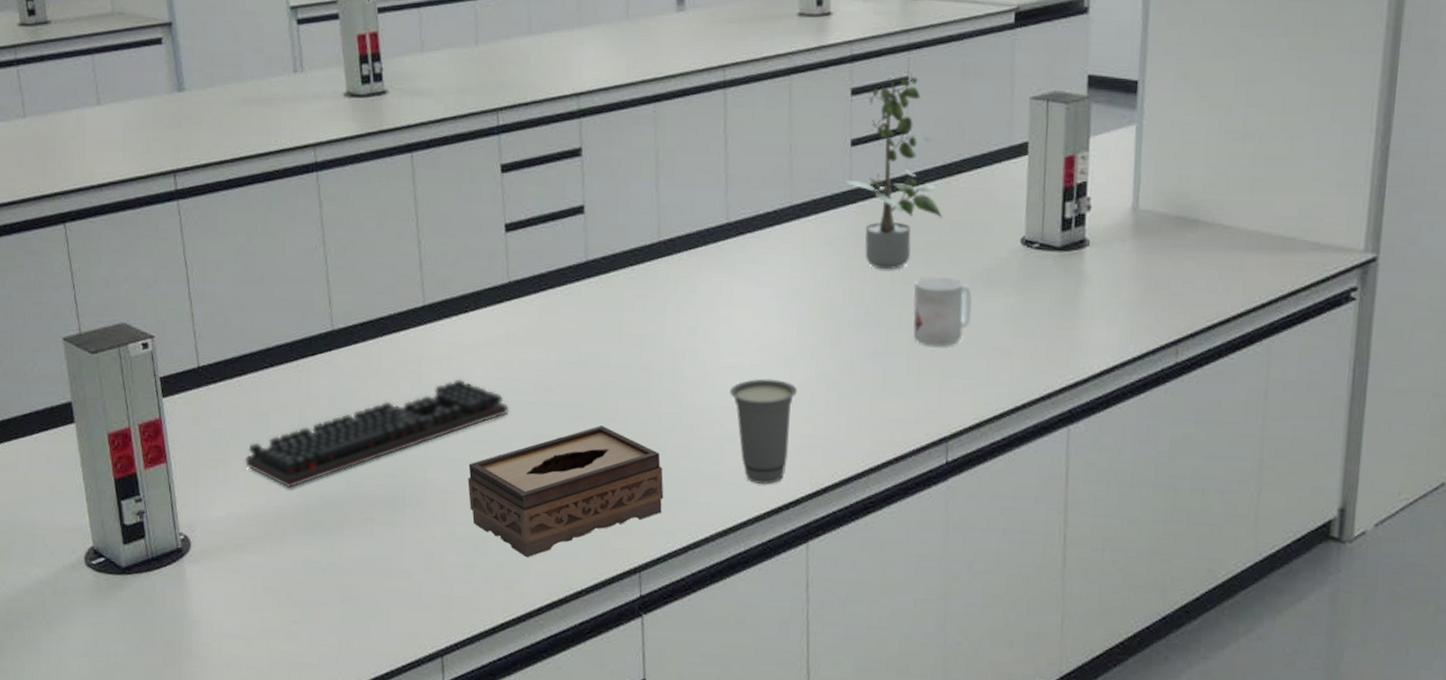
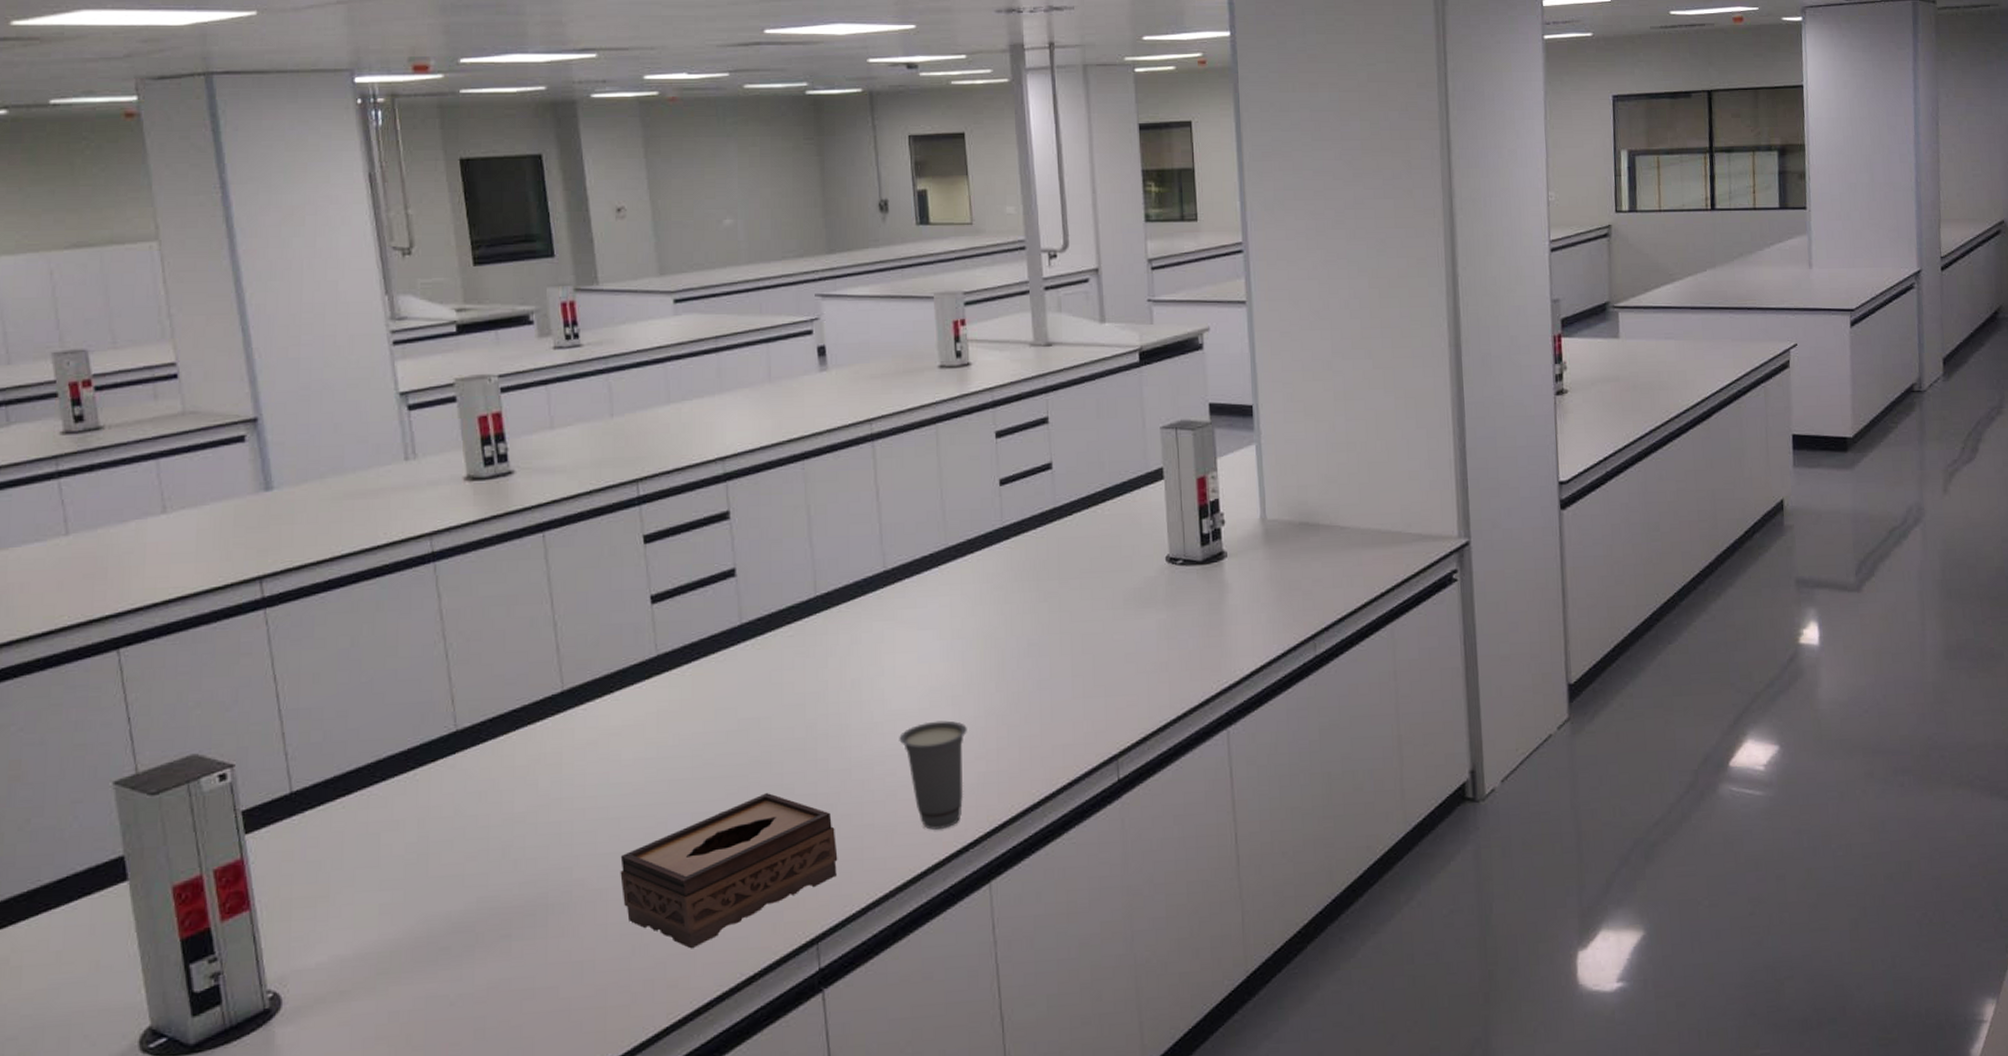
keyboard: present [244,378,510,489] -> none [350,764,665,917]
potted plant: present [845,73,943,270] -> none [997,413,1092,600]
mug: present [913,276,972,347] -> none [1072,600,1128,668]

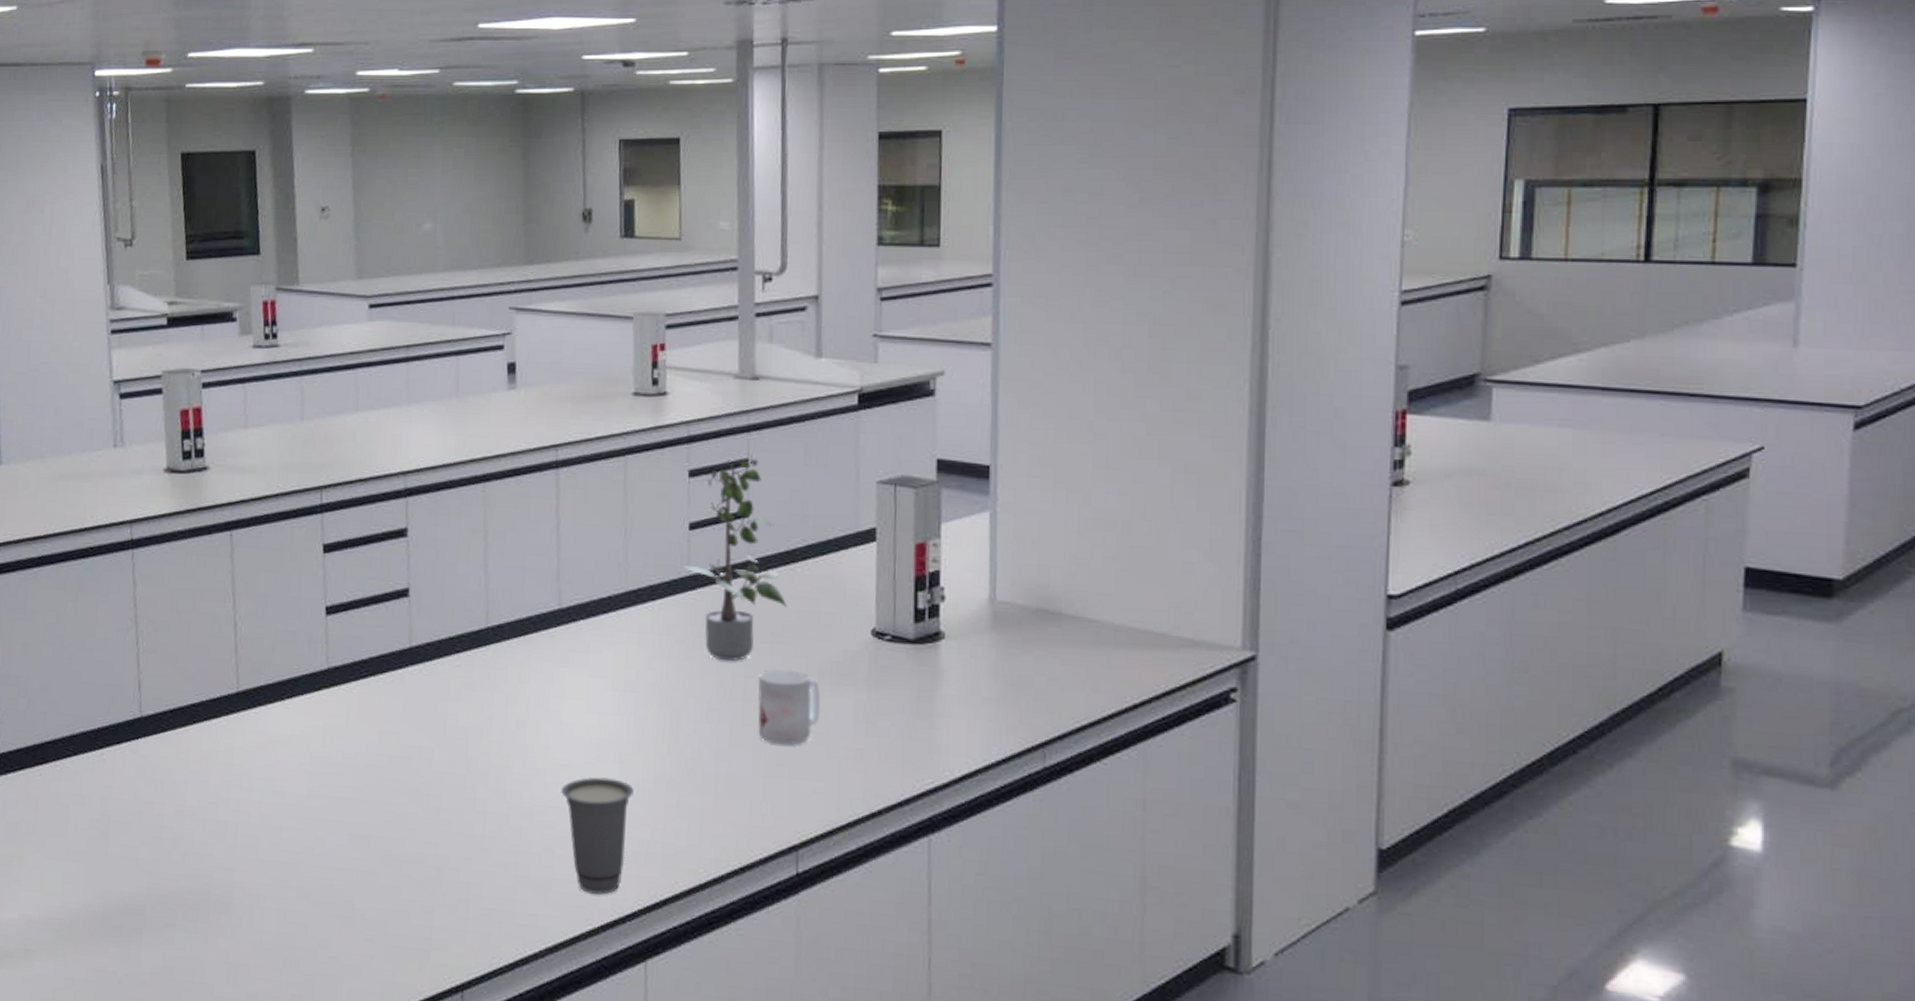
tissue box: present [620,793,838,949] -> none [277,825,490,973]
potted plant: none [997,413,1092,600] -> present [683,455,787,662]
mug: none [1072,600,1128,668] -> present [758,669,821,746]

